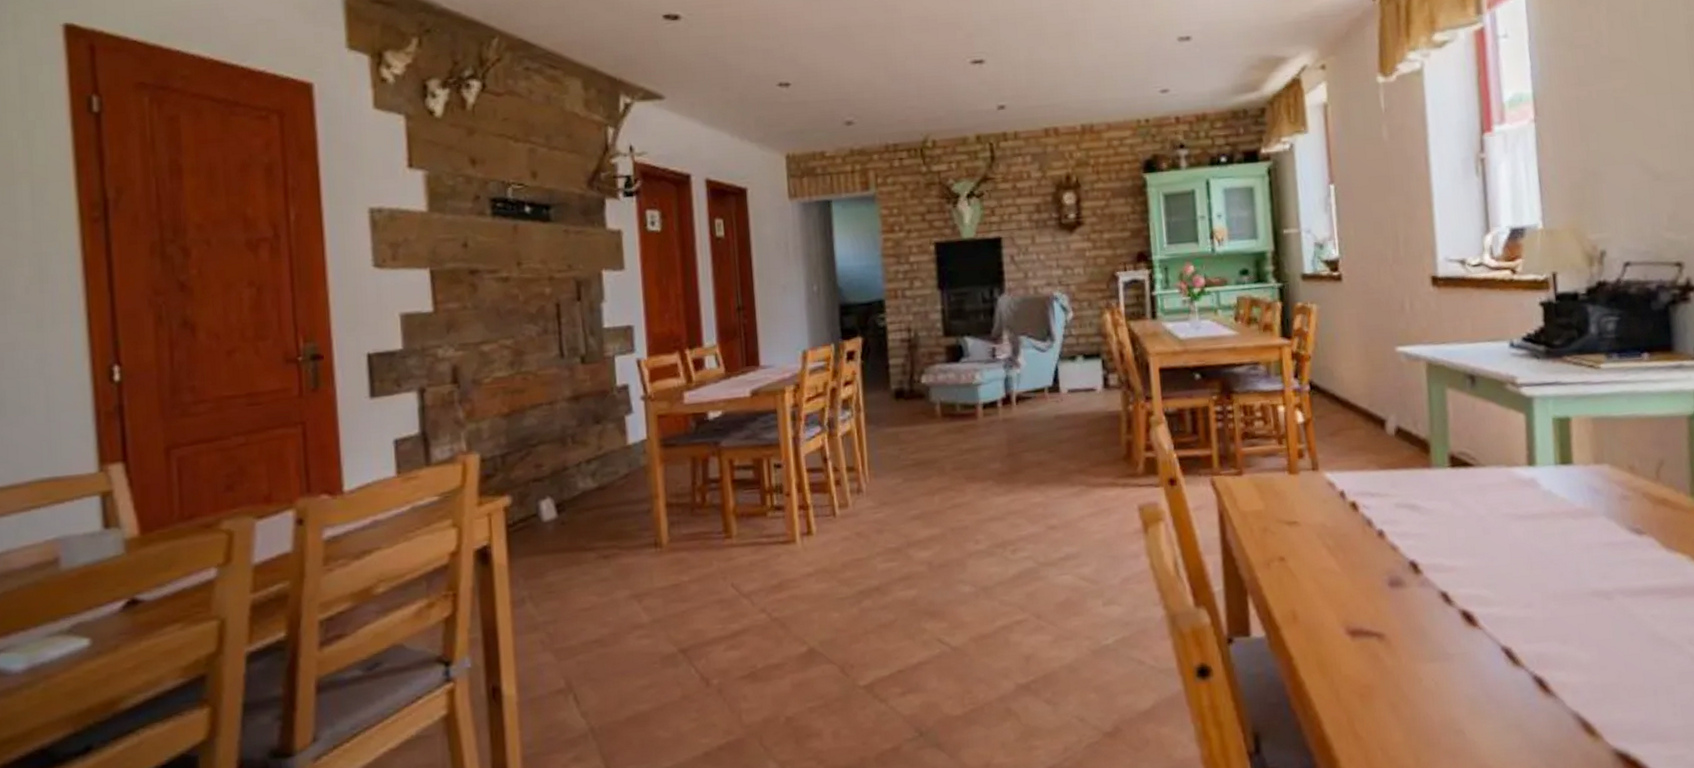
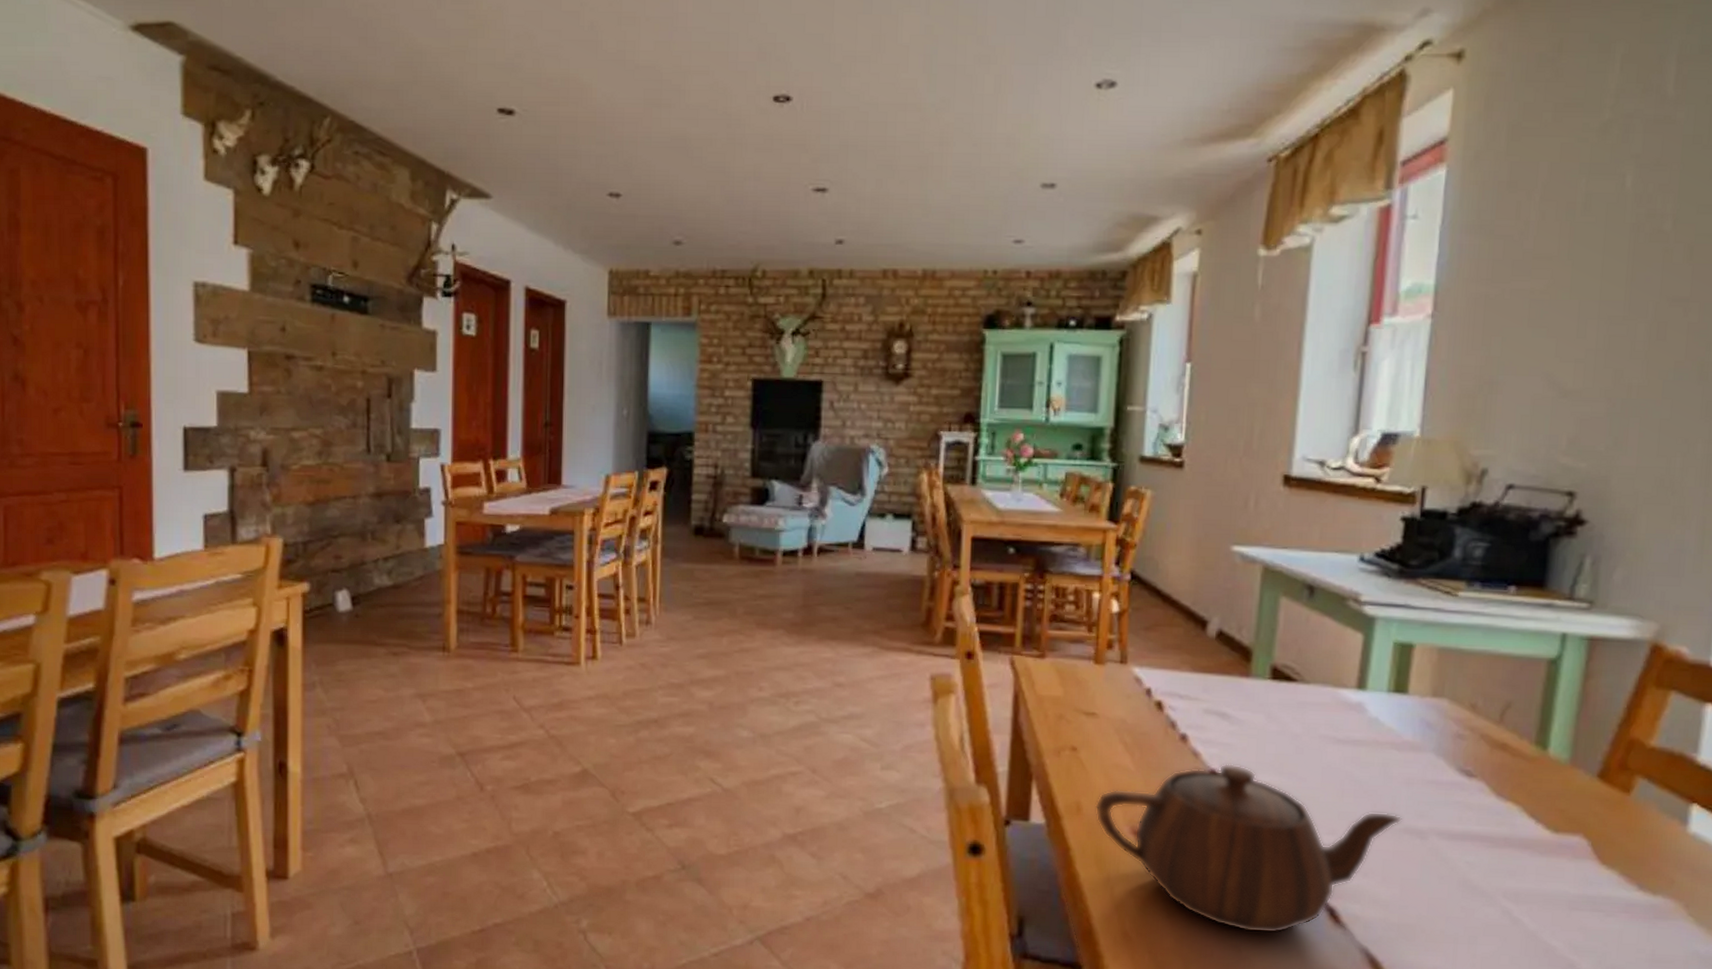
teapot: none [1309,552,1588,715] -> present [1095,764,1402,934]

